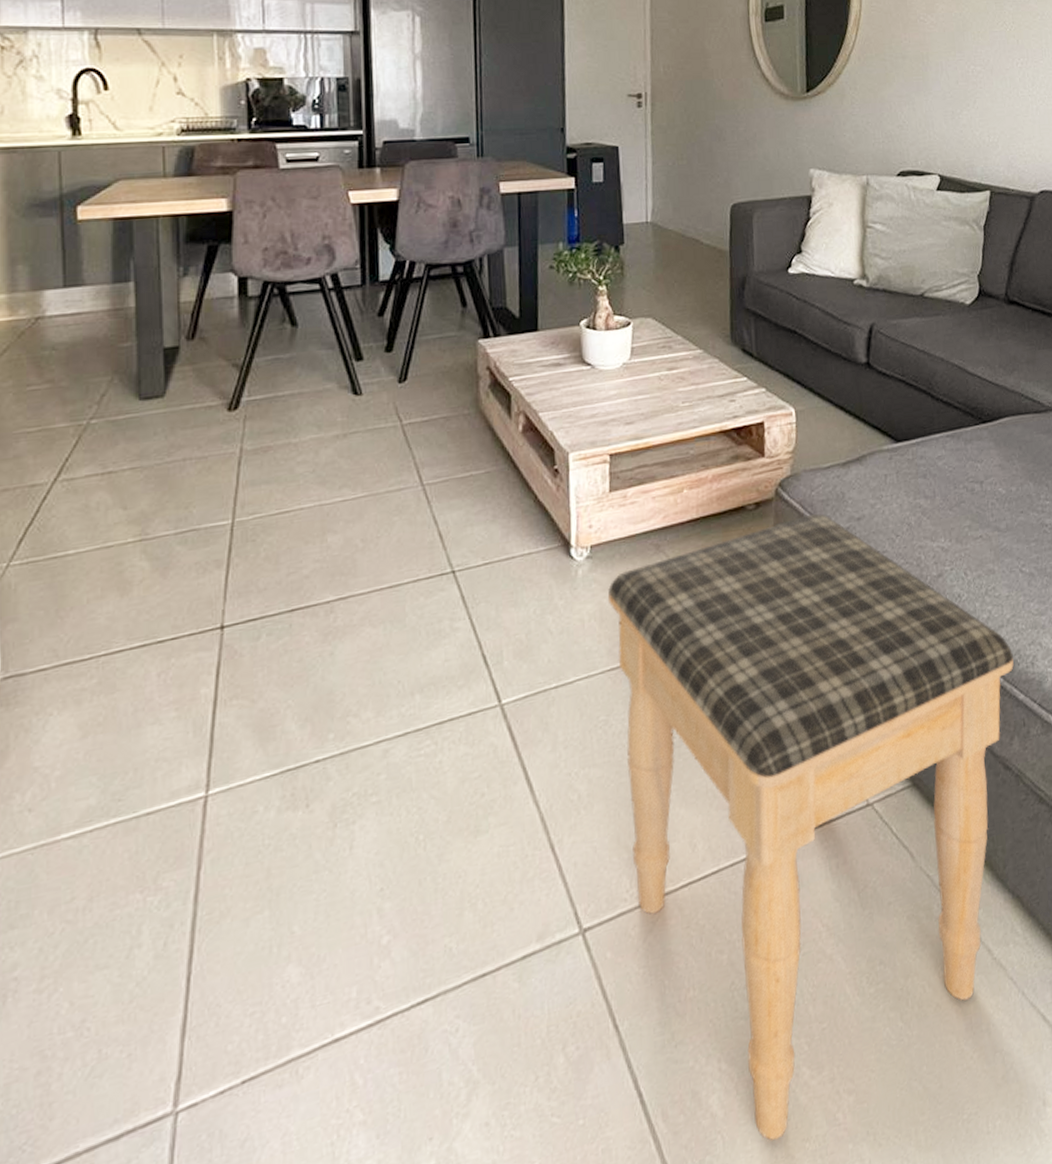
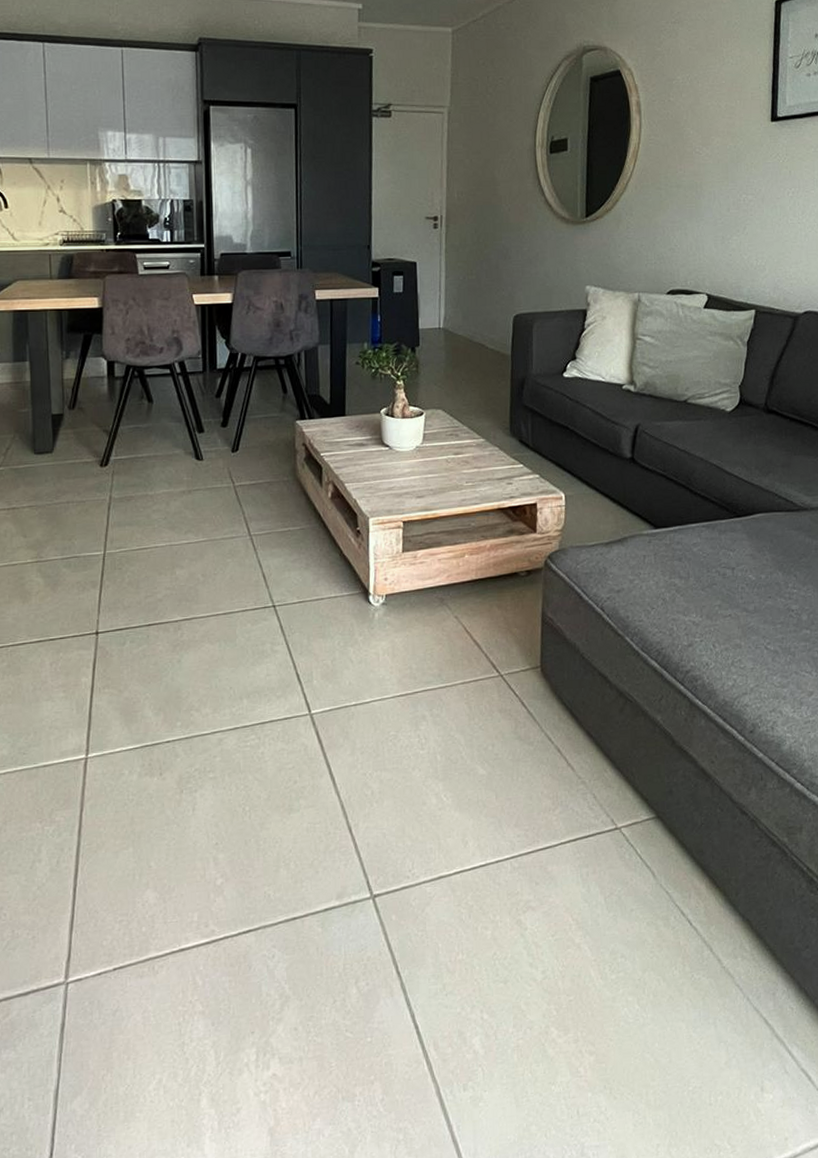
footstool: present [607,513,1014,1141] -> none [399,583,755,1080]

